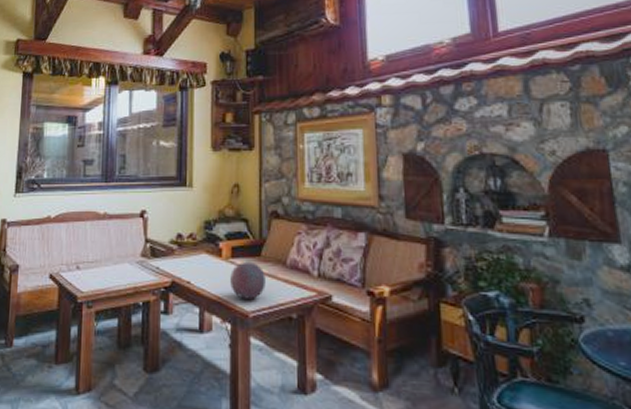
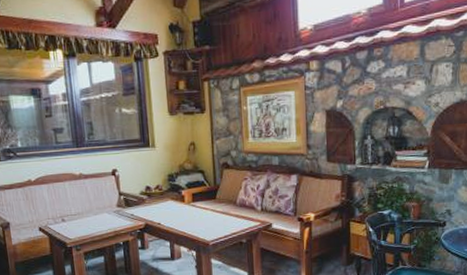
decorative ball: present [230,261,265,299] -> none [193,203,221,232]

